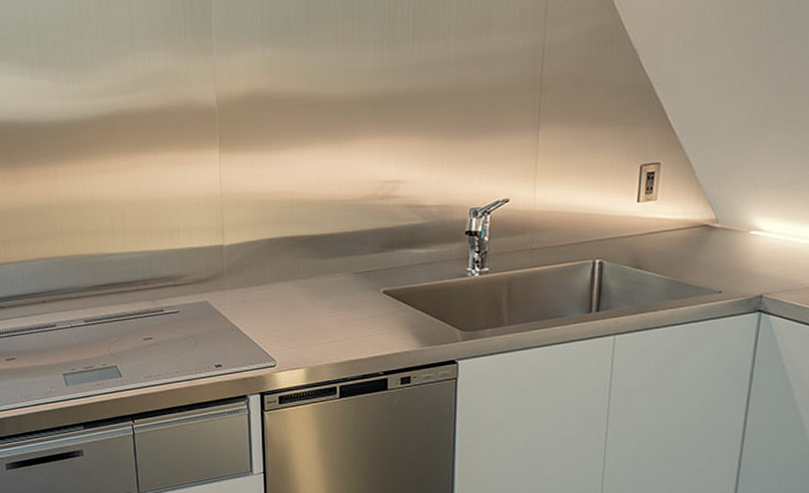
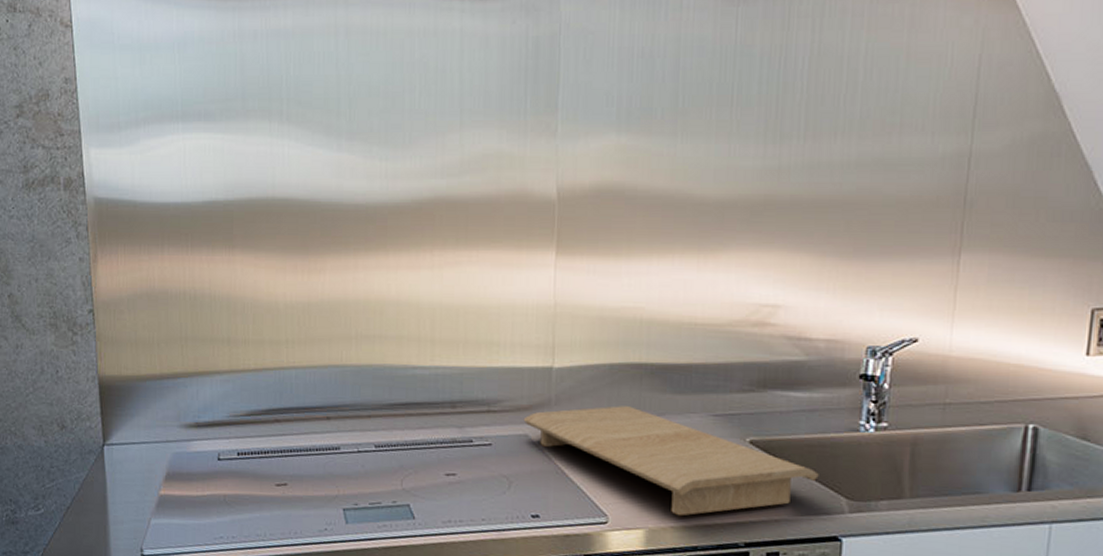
cutting board: none [203,272,438,356] -> present [523,406,819,516]

